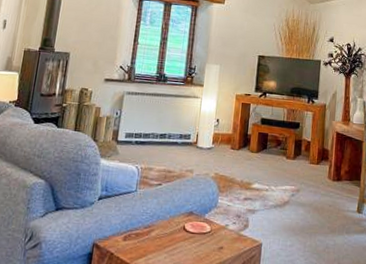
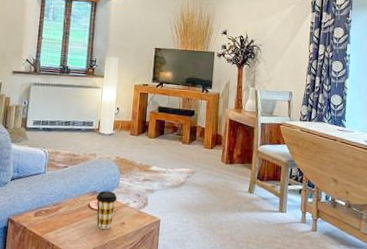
coffee cup: none [192,211,215,255] -> present [96,191,117,229]

